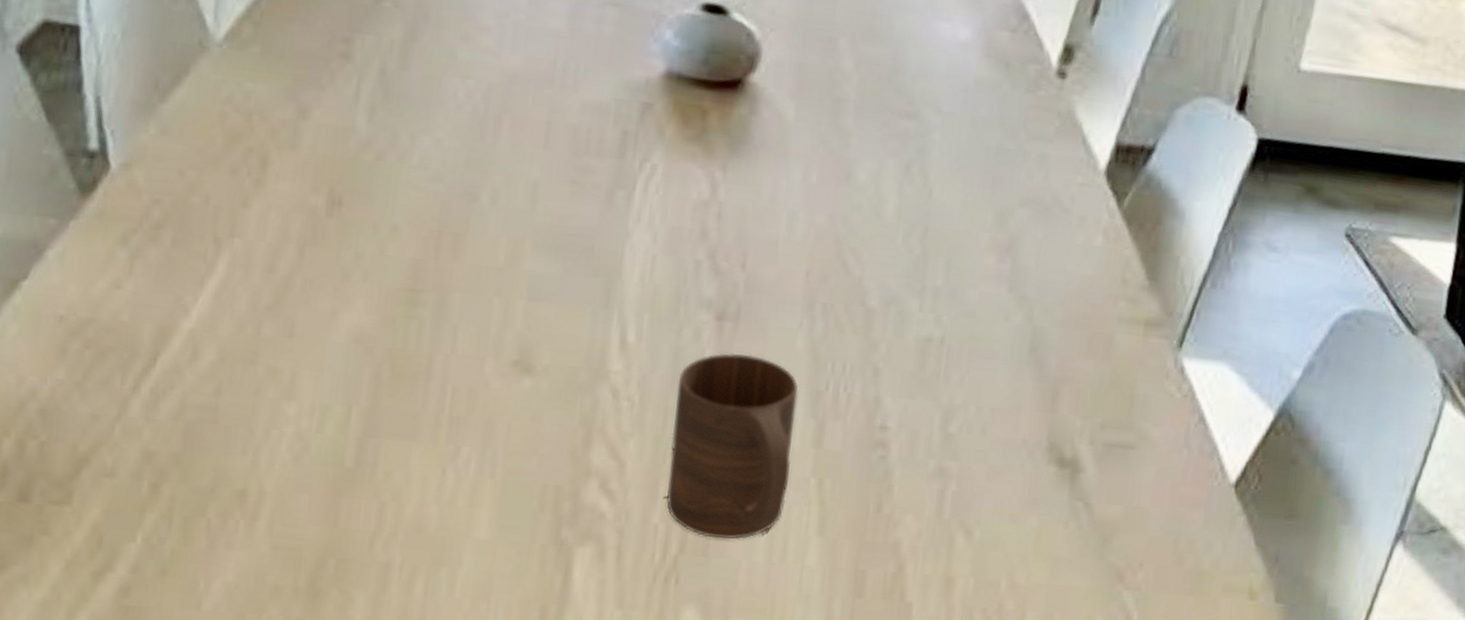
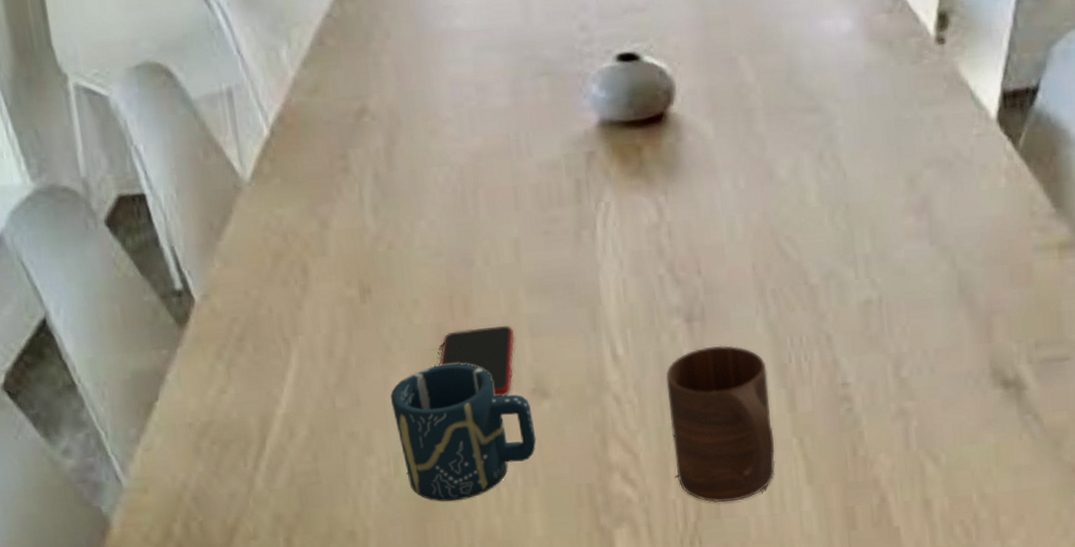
cup: none [332,309,508,477] -> present [390,363,537,502]
smartphone: none [406,272,508,363] -> present [439,325,515,397]

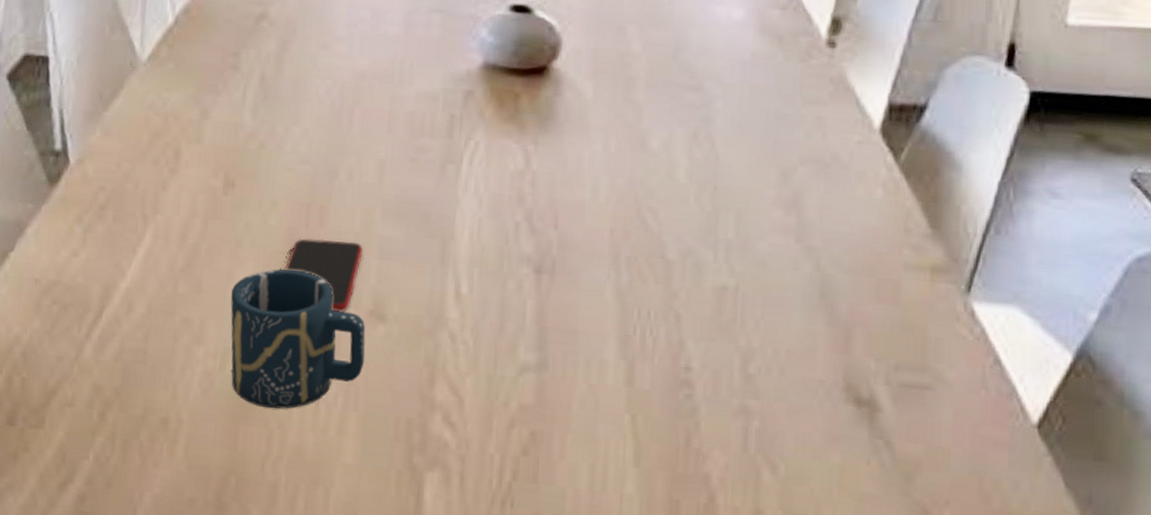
cup: present [665,345,776,503] -> none [499,301,610,469]

